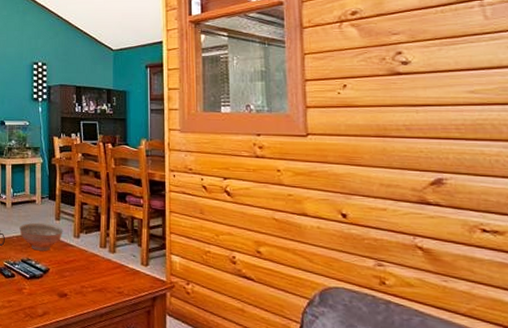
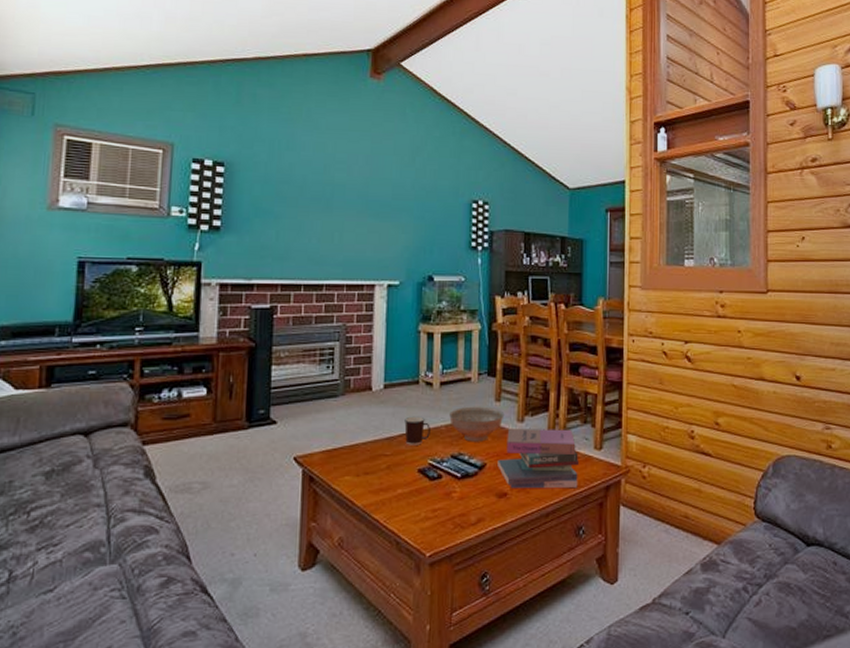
books: none [59,242,128,297] -> present [497,428,580,489]

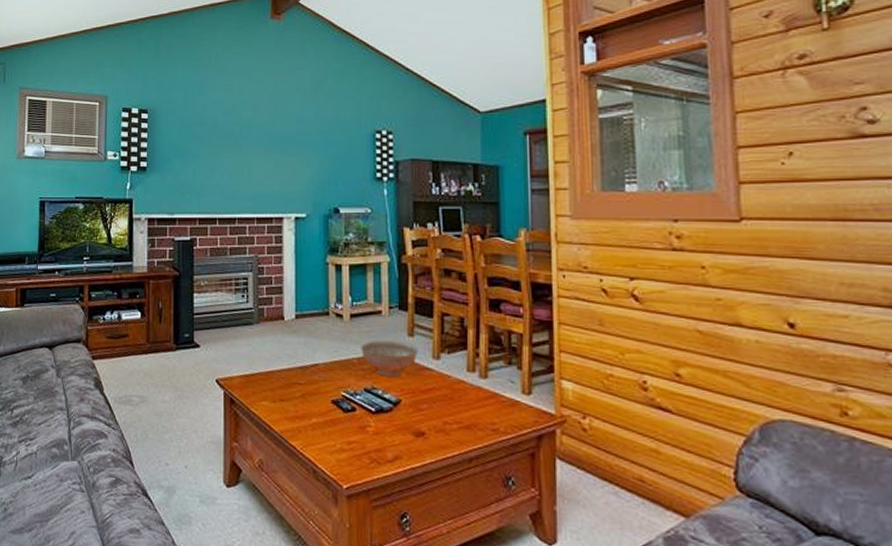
mug: present [404,416,430,445] -> none [317,347,342,376]
books: present [497,428,580,489] -> none [413,364,505,435]

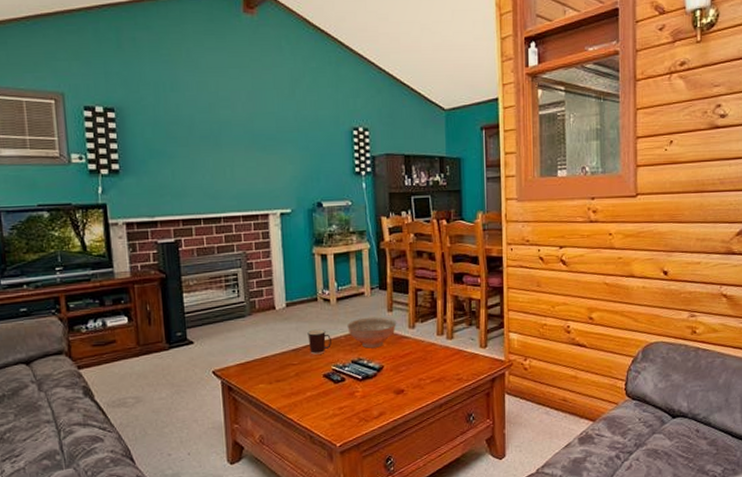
mug: none [317,347,342,376] -> present [307,329,331,355]

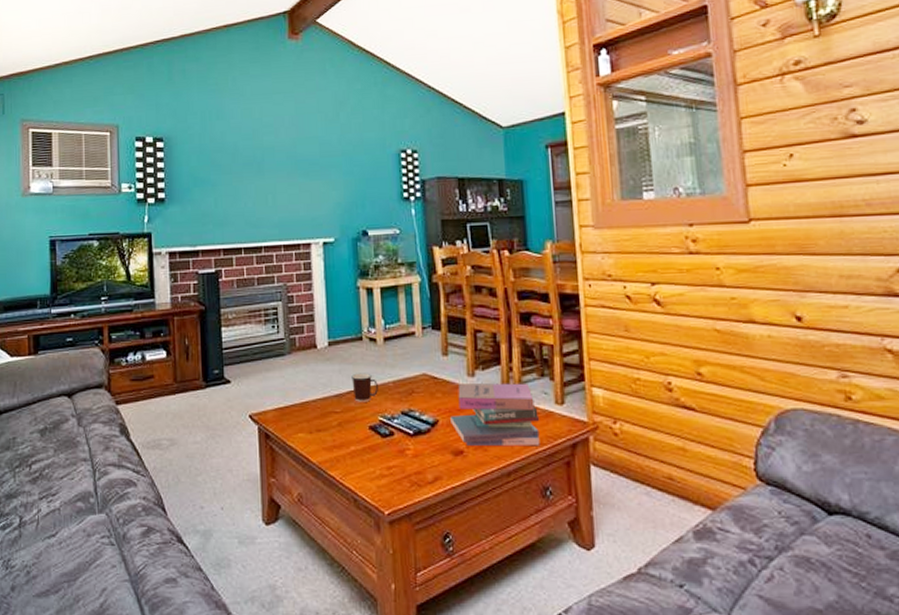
decorative bowl: present [347,316,397,349] -> none [396,361,454,398]
books: none [394,332,467,385] -> present [450,382,540,447]

